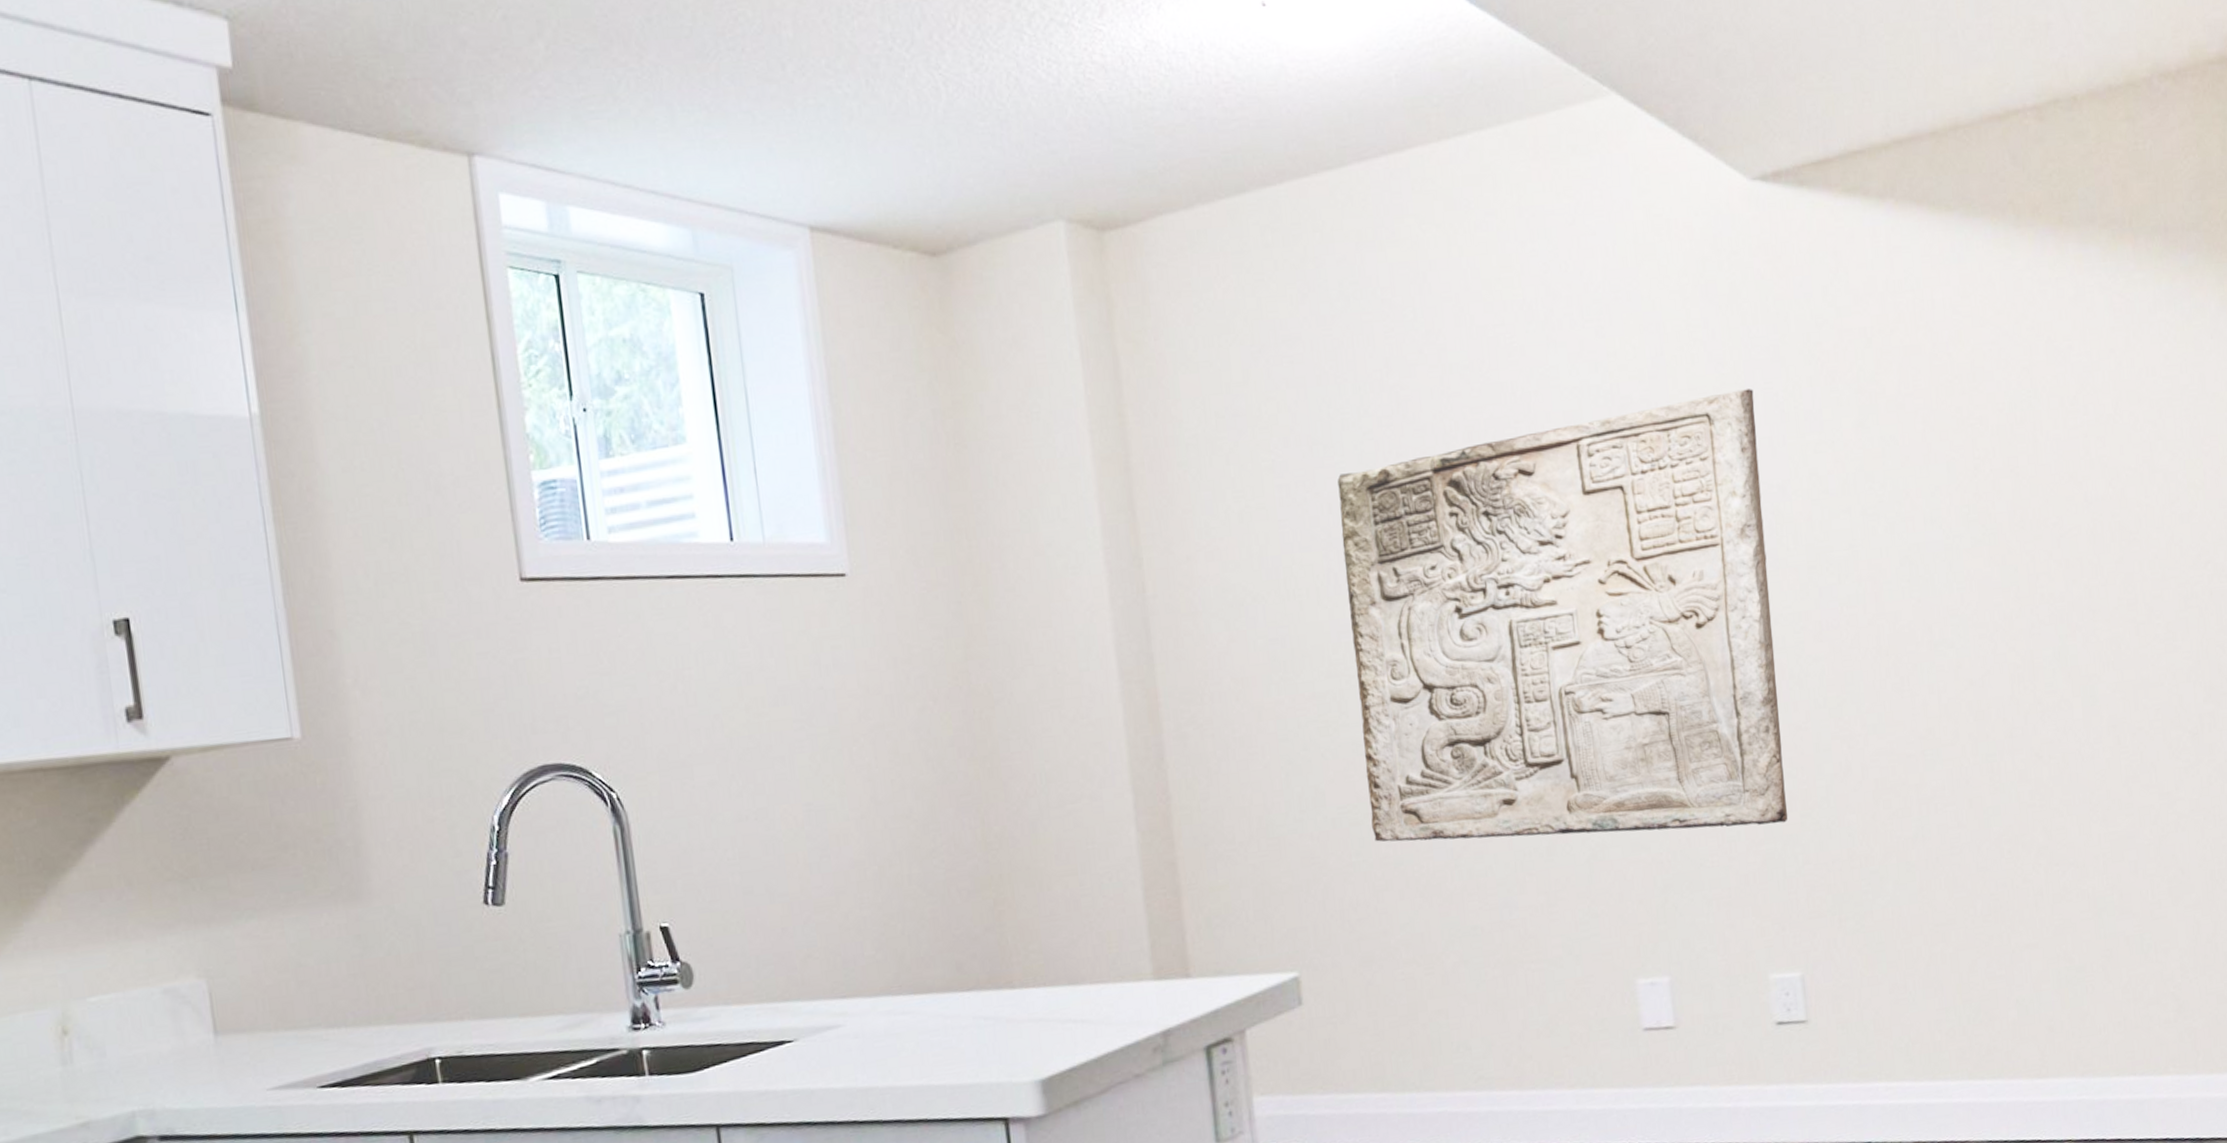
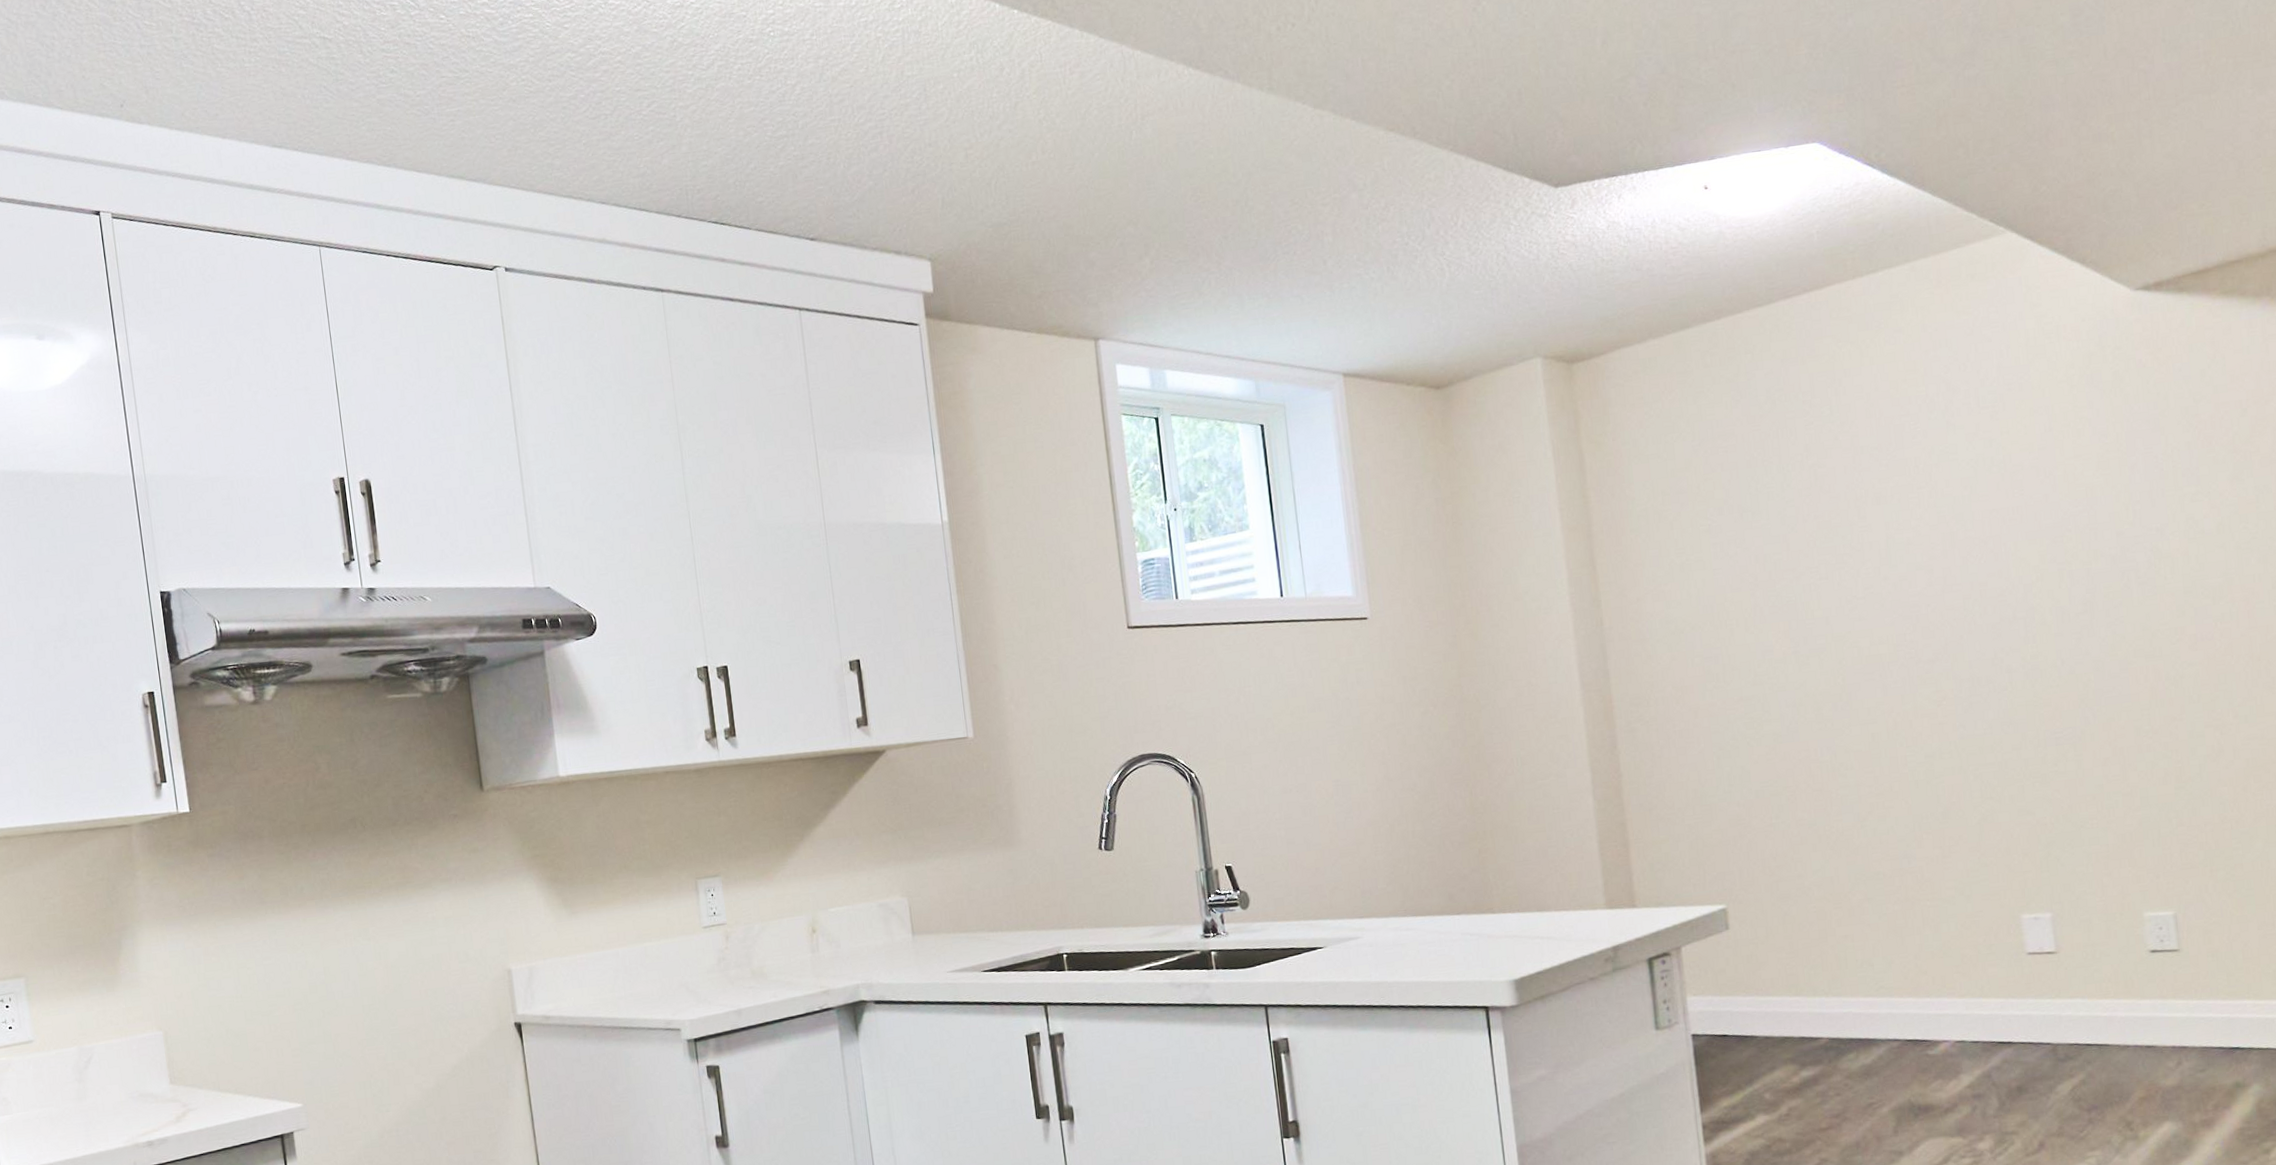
stone relief: present [1337,388,1788,842] -> none [1764,453,2163,808]

